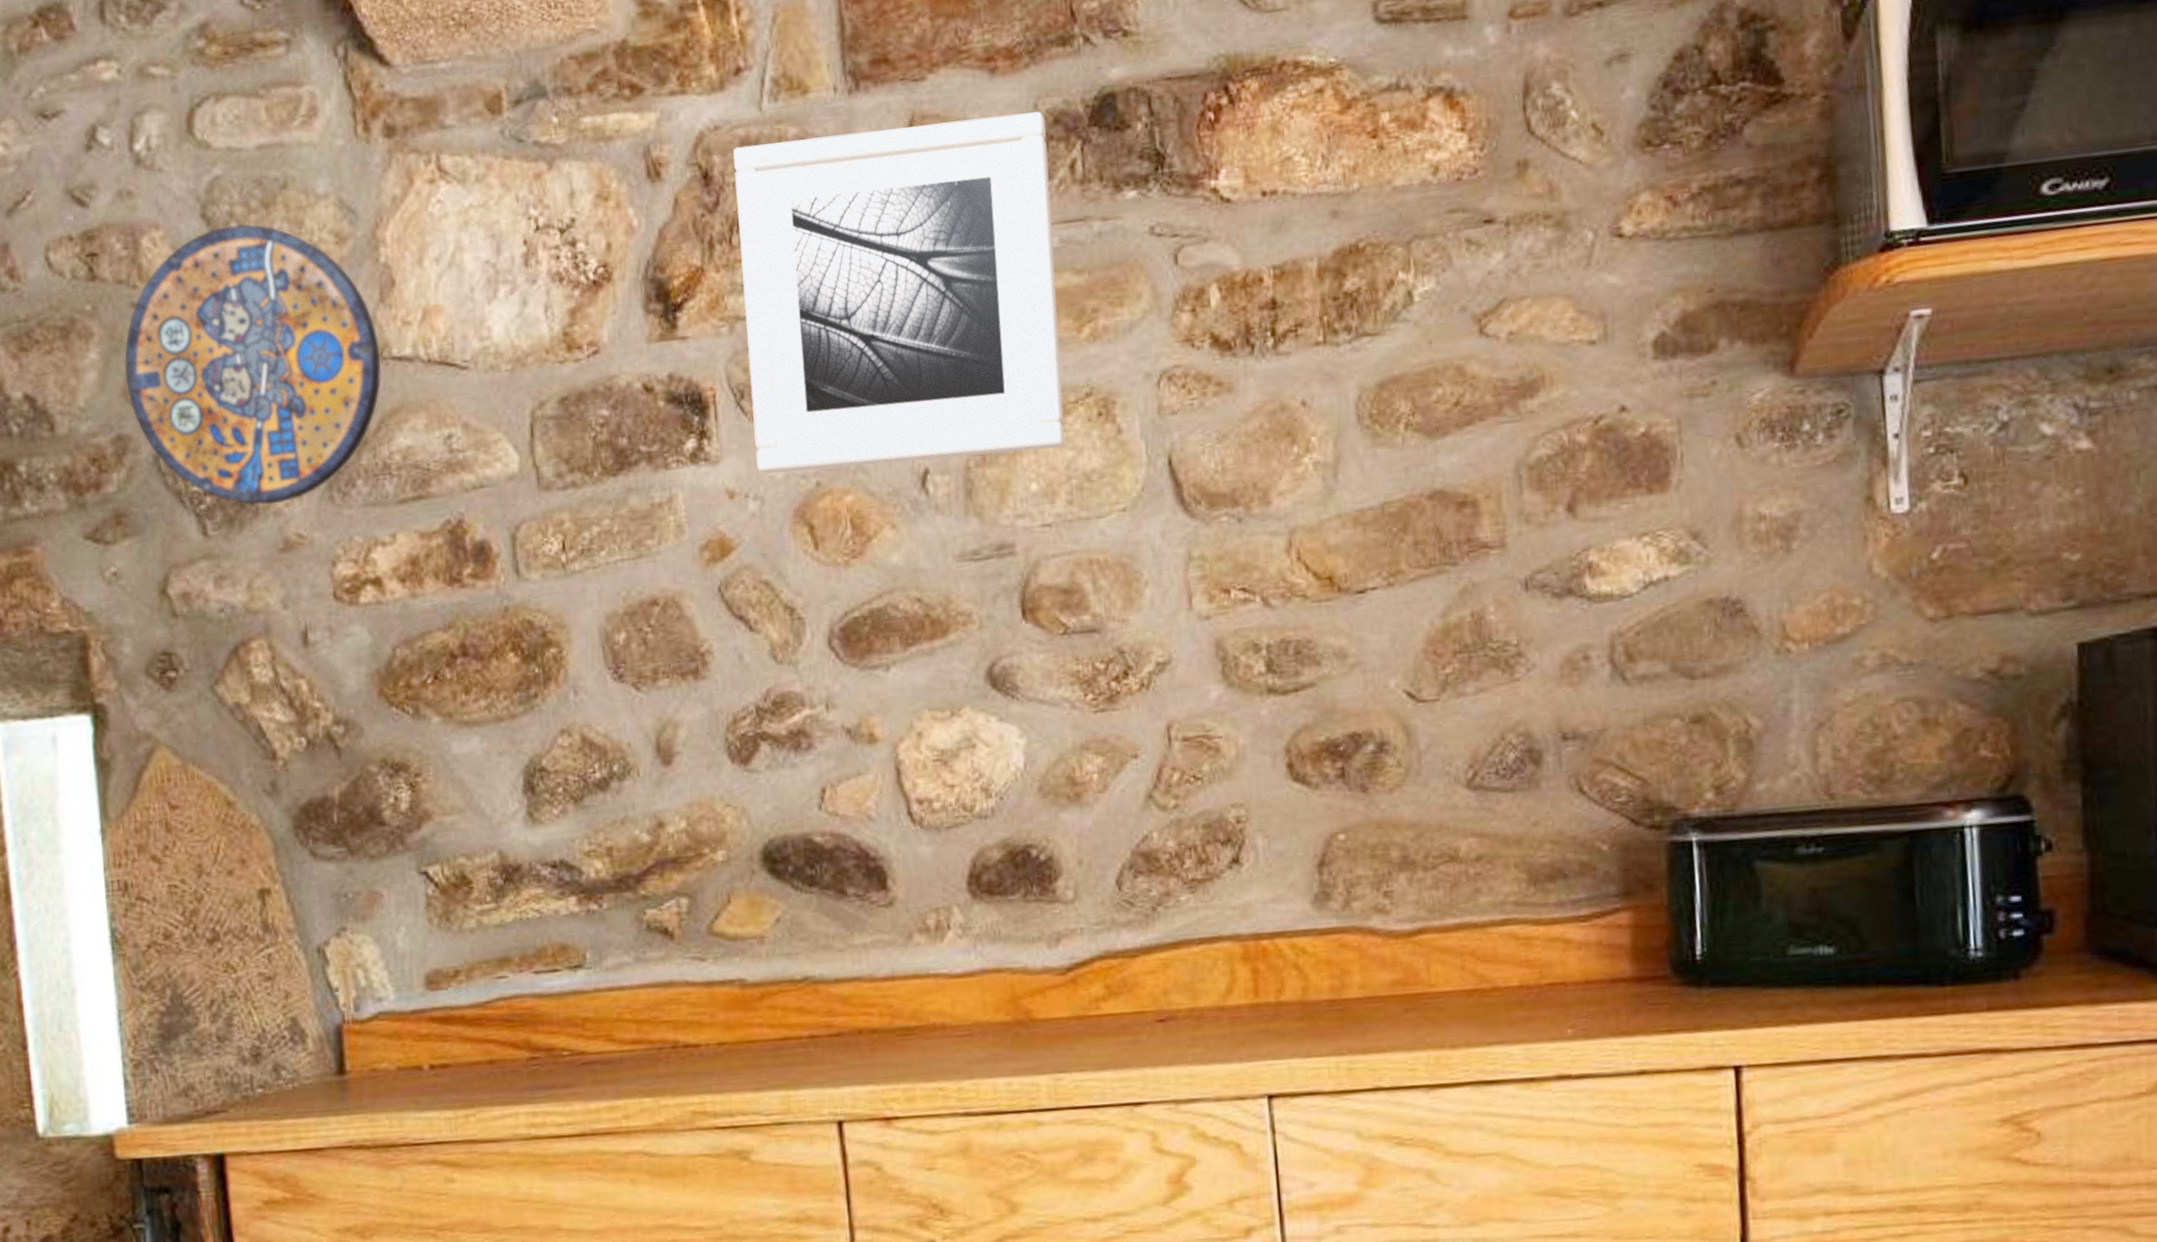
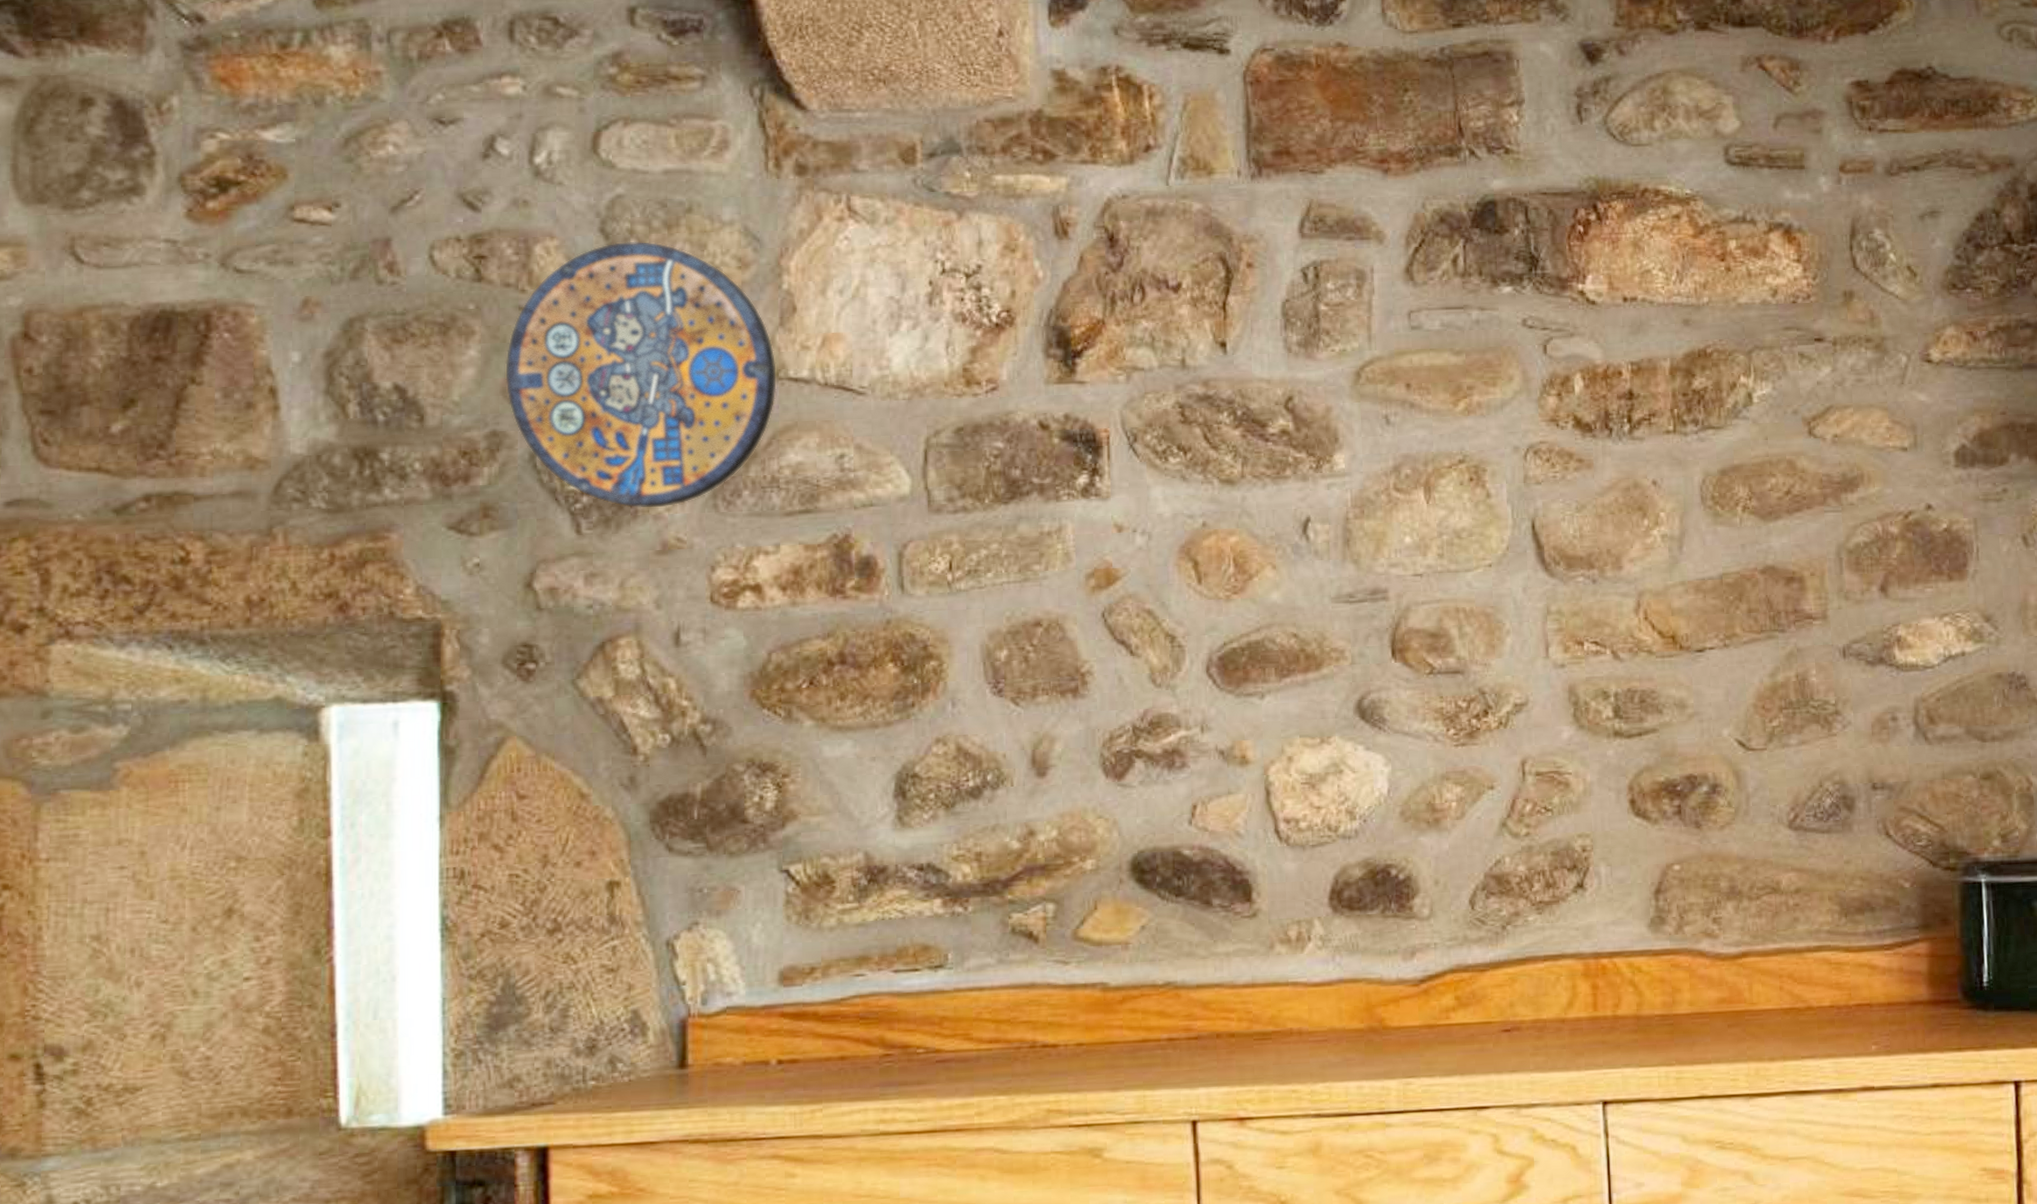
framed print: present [733,111,1066,474] -> none [1139,210,1439,512]

